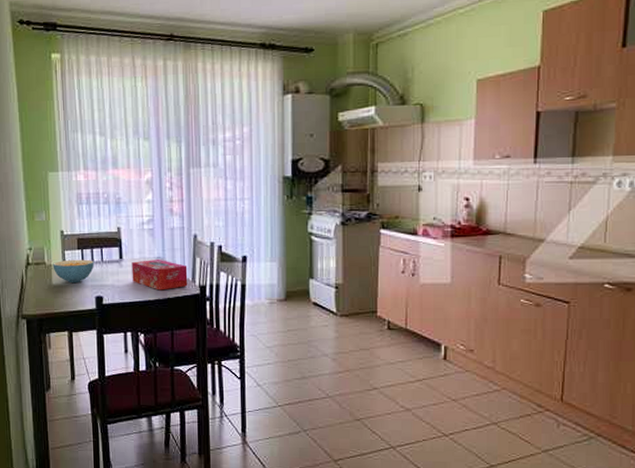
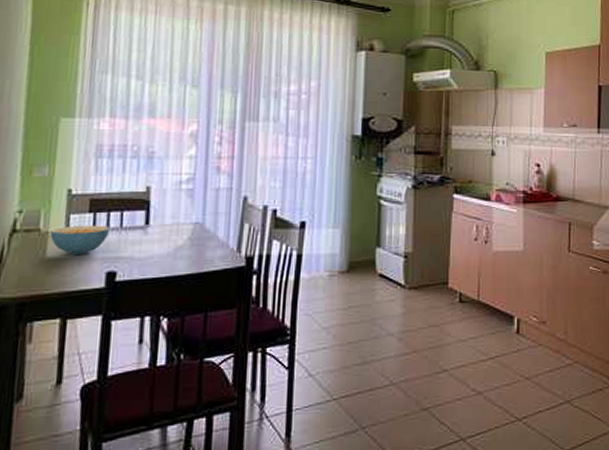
tissue box: present [132,258,188,291] -> none [159,224,233,263]

